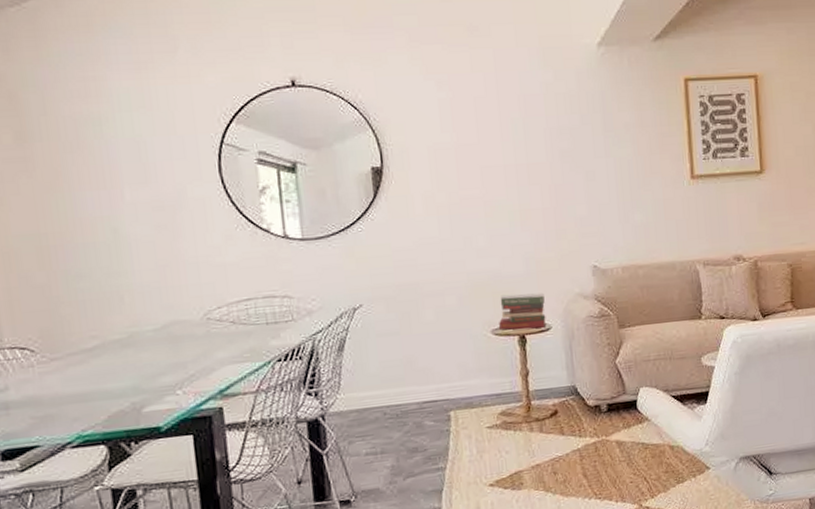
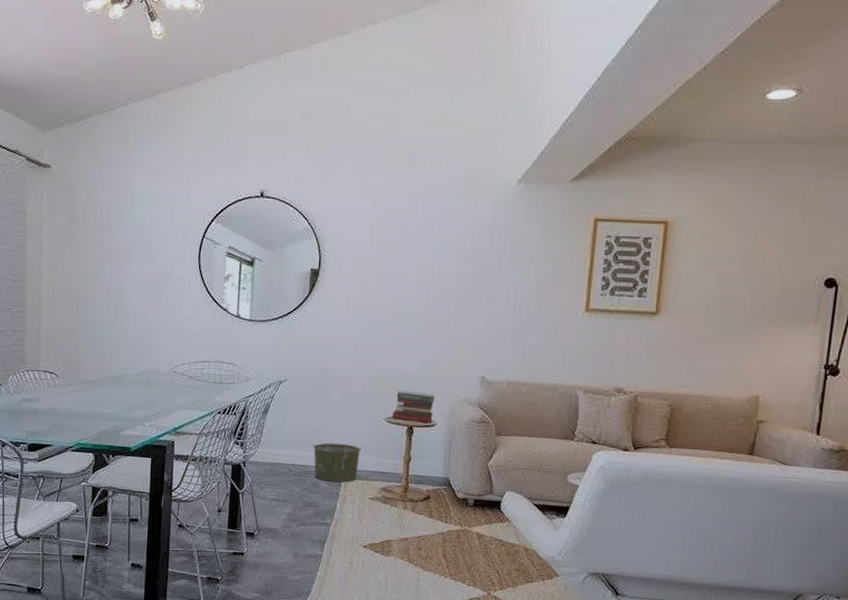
basket: none [408,369,469,419] -> present [312,443,362,483]

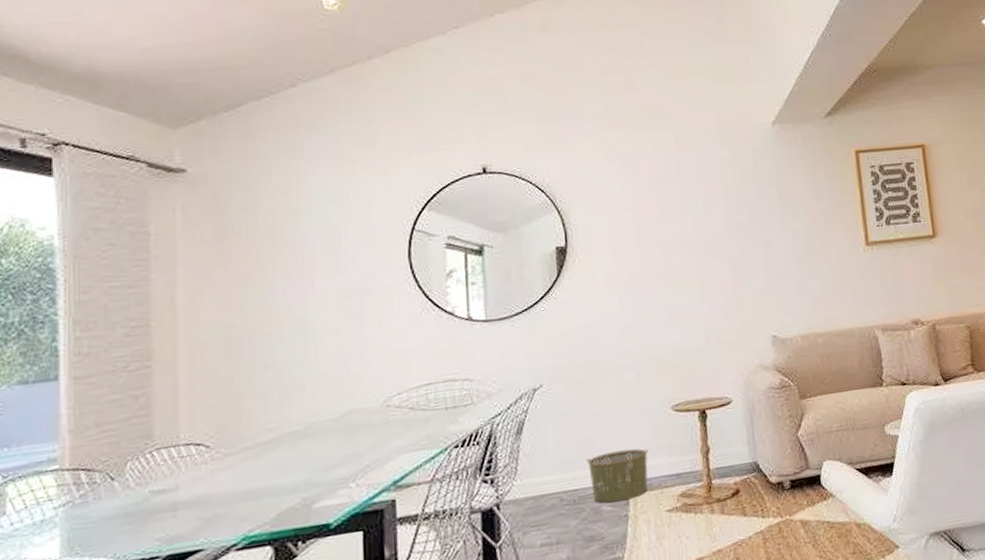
books: present [392,390,435,423] -> none [679,365,727,406]

